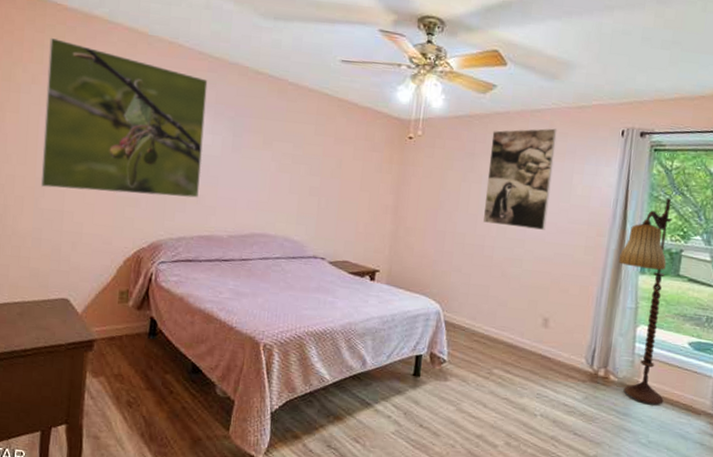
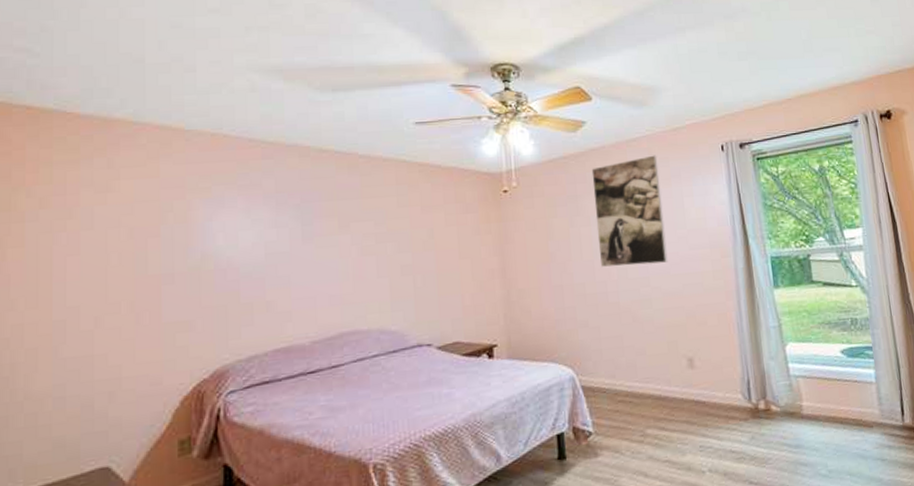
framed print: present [40,37,208,198] -> none [59,151,268,331]
floor lamp: present [619,198,672,406] -> none [749,204,833,430]

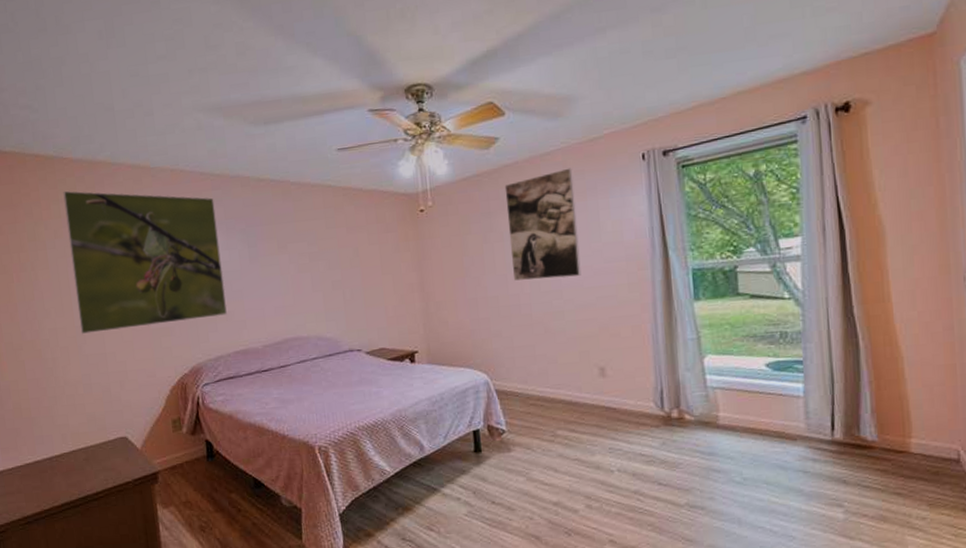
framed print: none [59,151,268,331] -> present [63,190,227,334]

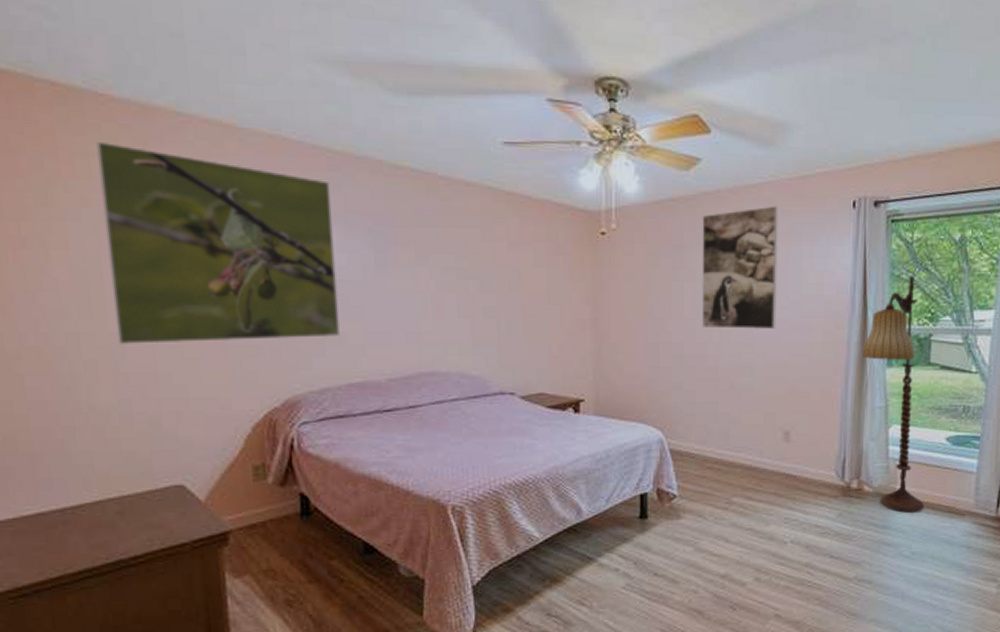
floor lamp: none [668,214,751,439] -> present [863,276,924,513]

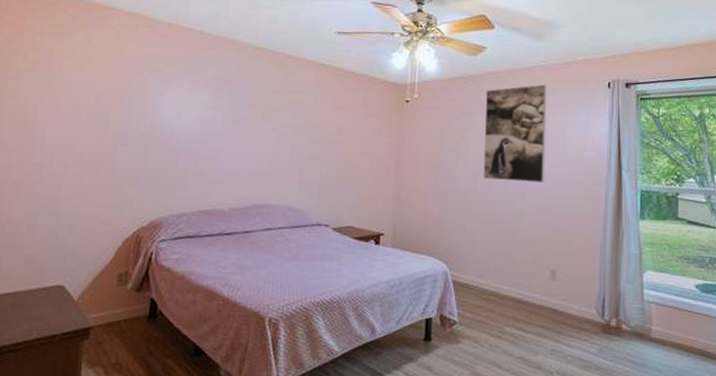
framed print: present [96,141,340,344] -> none [37,25,207,173]
floor lamp: present [863,276,924,513] -> none [619,144,678,353]

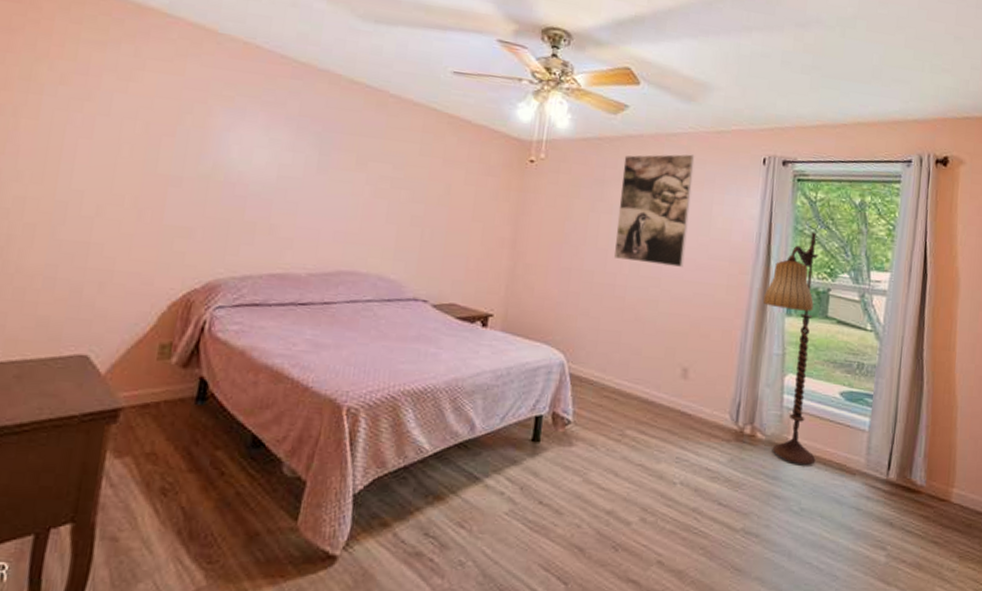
floor lamp: none [619,144,678,353] -> present [763,232,818,466]

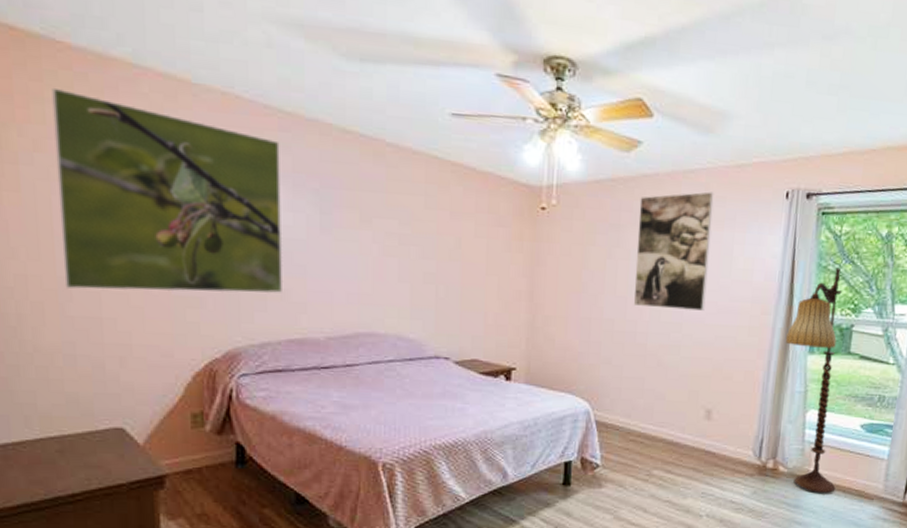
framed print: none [60,30,291,228] -> present [51,87,282,293]

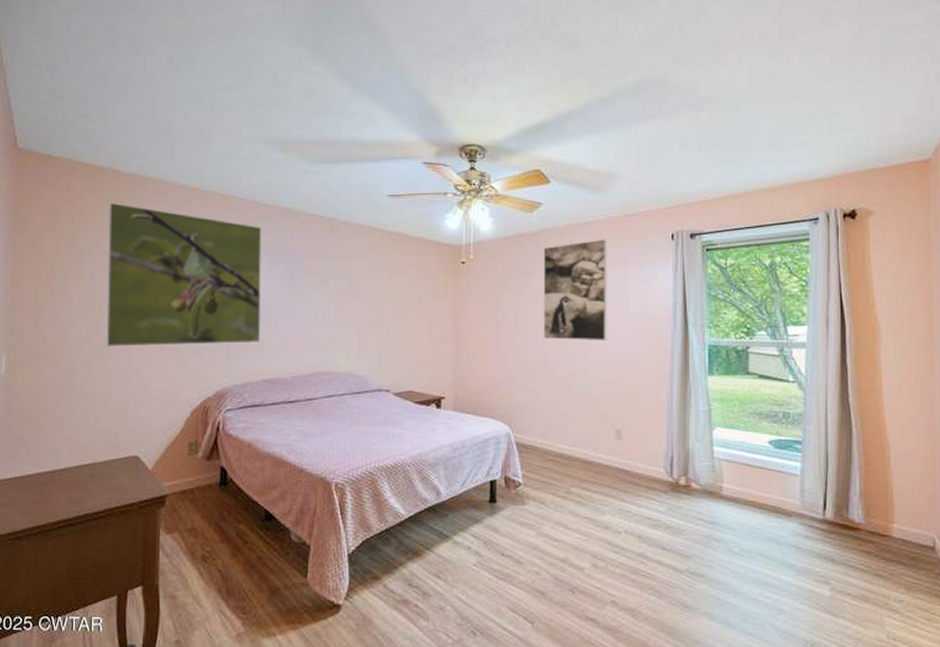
floor lamp: present [786,267,842,494] -> none [685,296,751,511]

